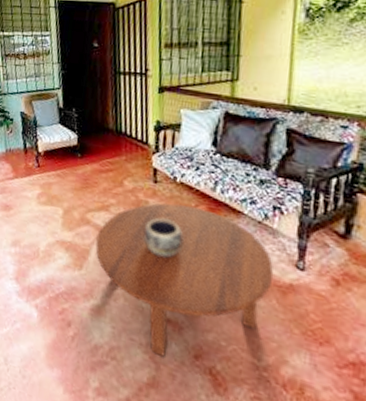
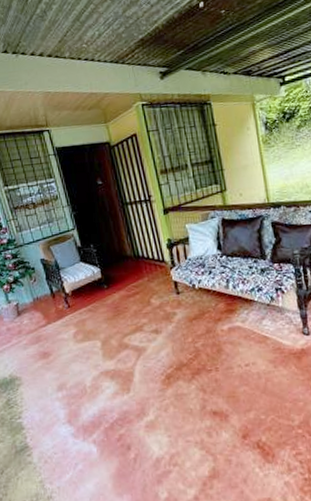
coffee table: present [95,203,274,358] -> none [137,306,289,448]
decorative bowl: present [143,218,184,258] -> none [177,323,213,358]

